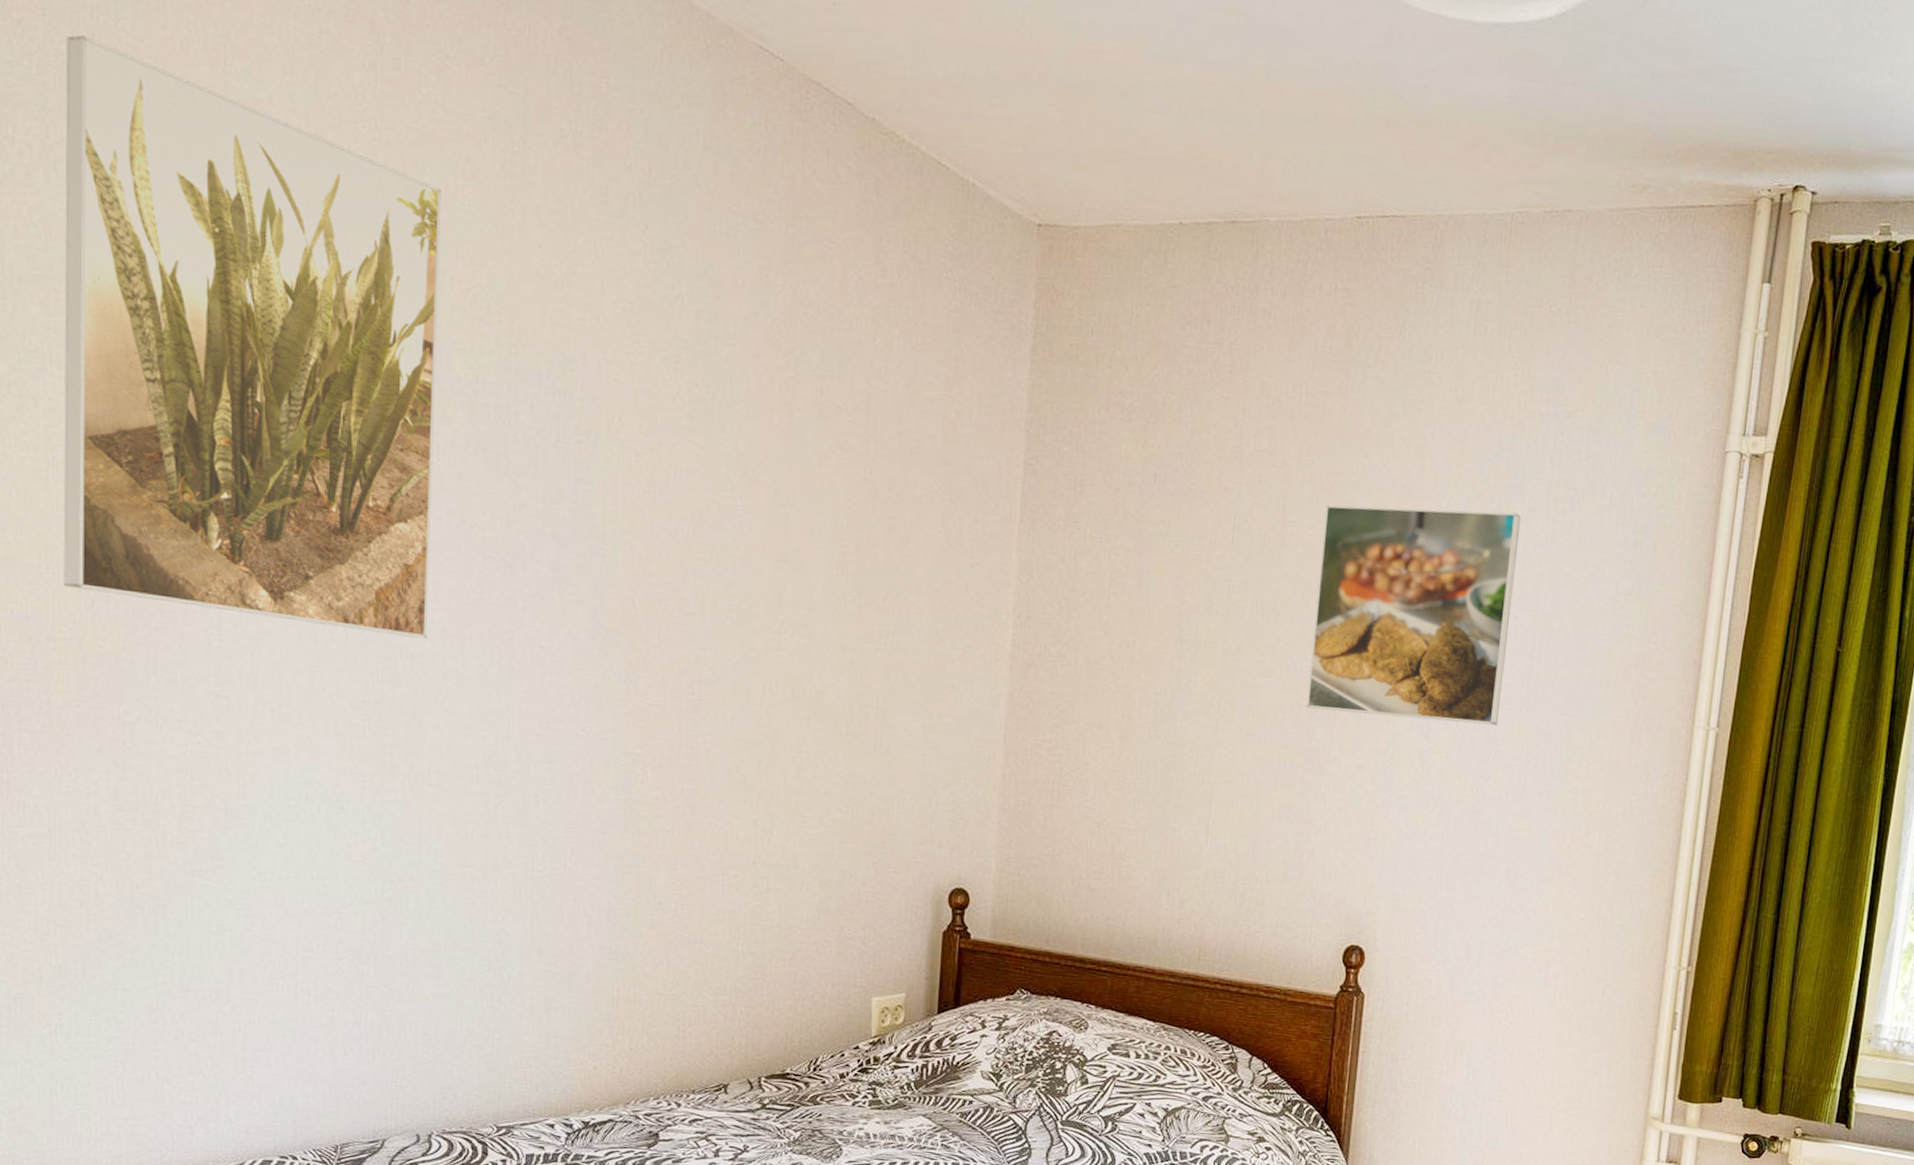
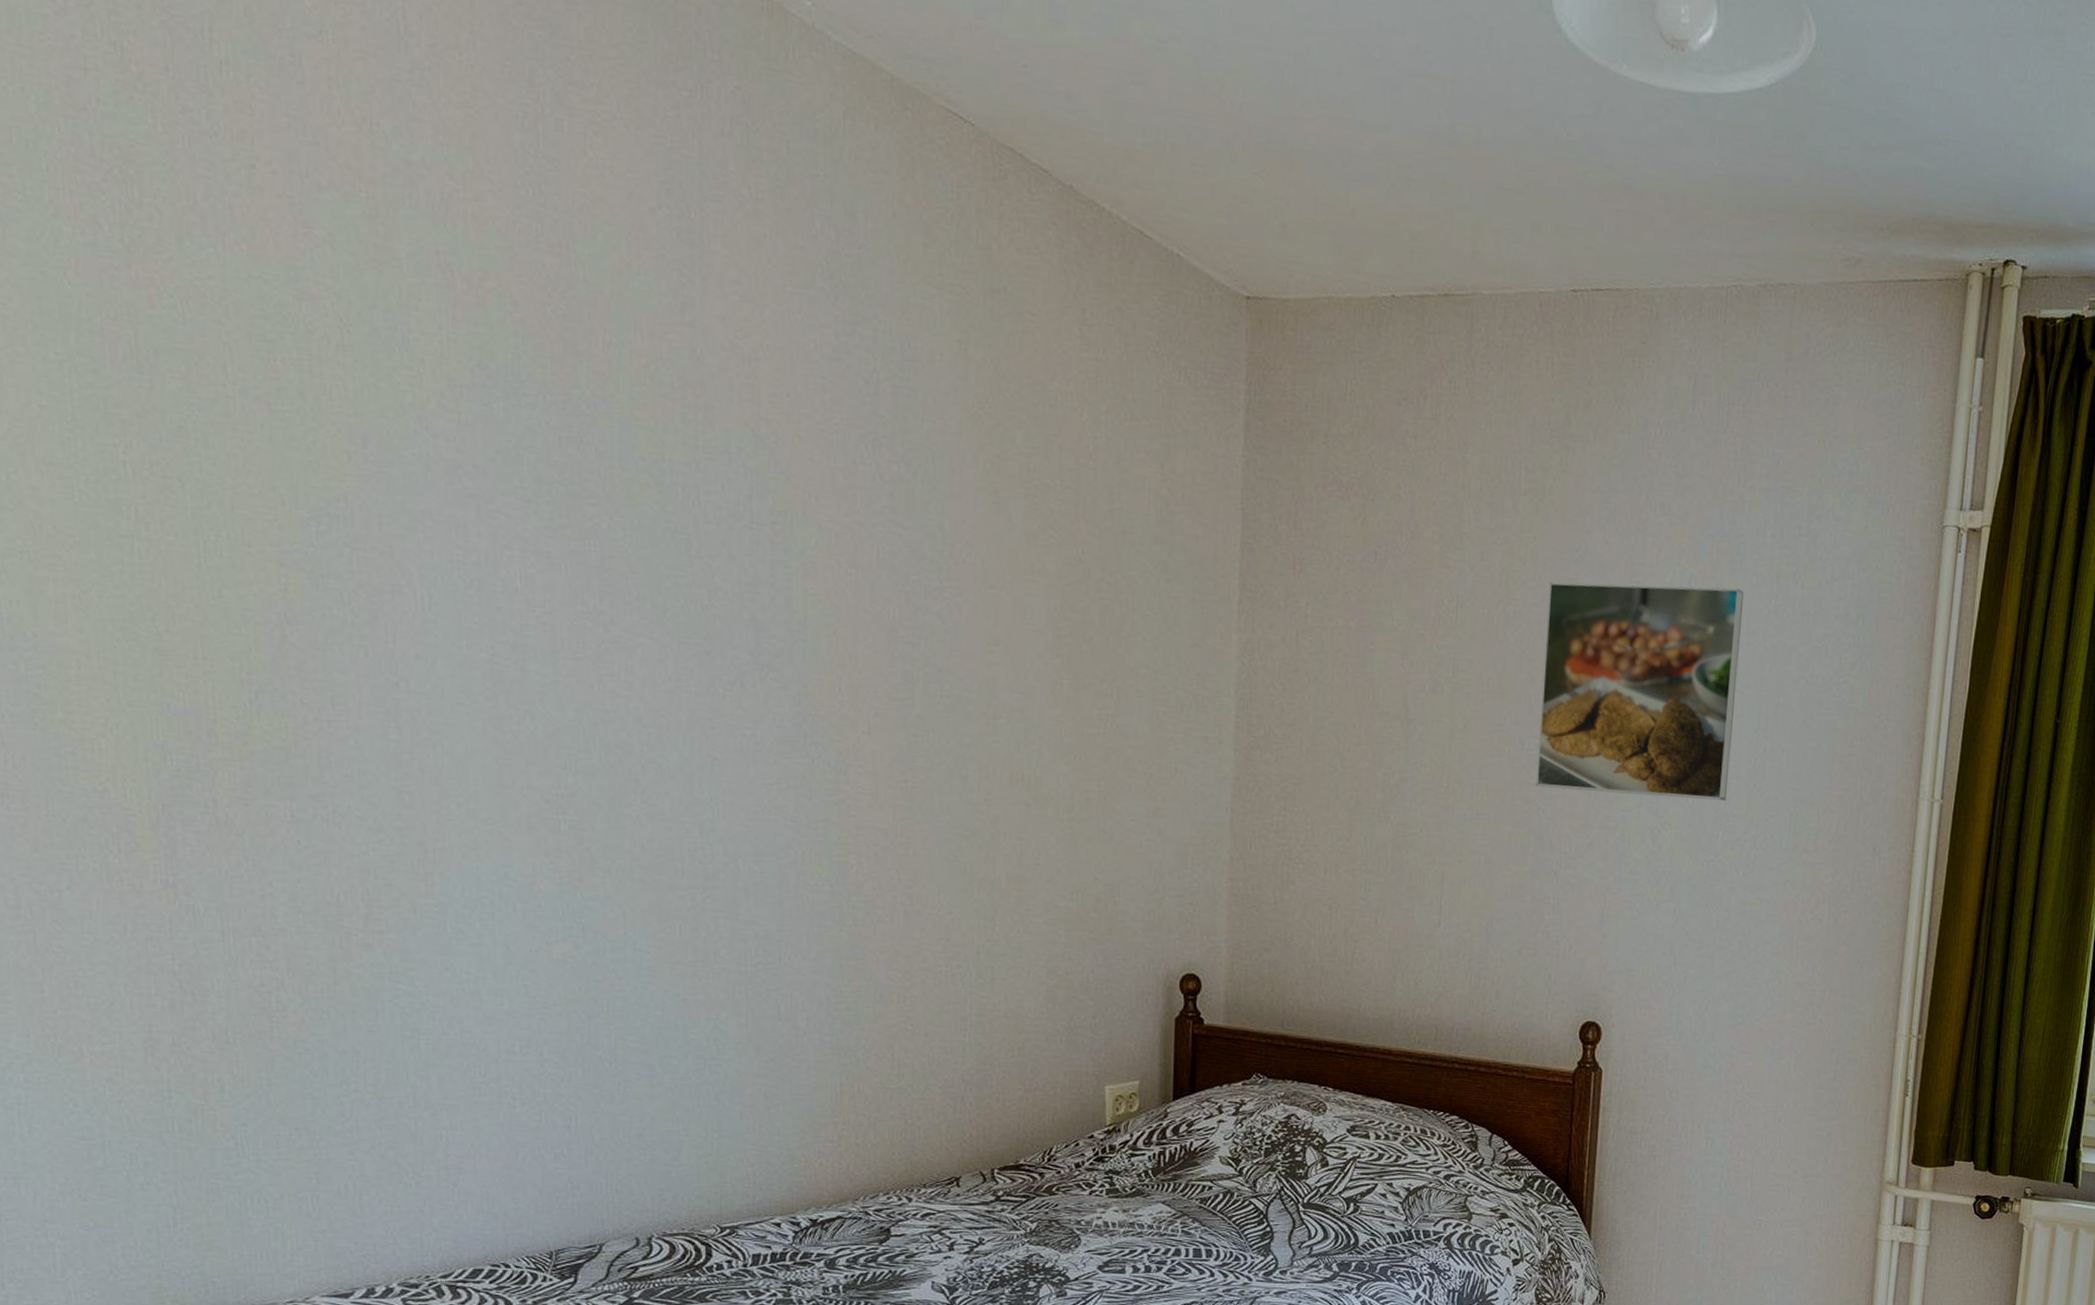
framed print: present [63,35,442,639] -> none [193,90,622,729]

